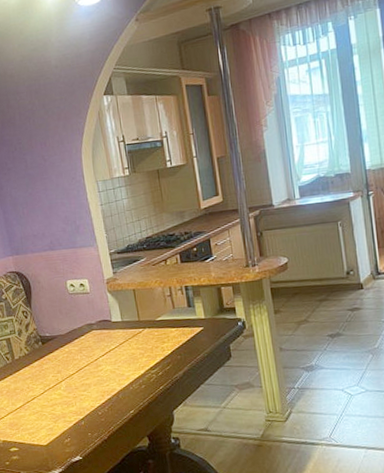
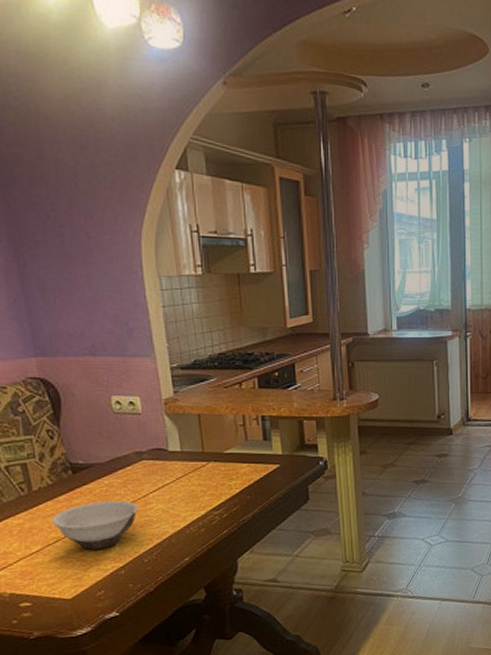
bowl: none [30,364,92,405] -> present [52,500,138,550]

